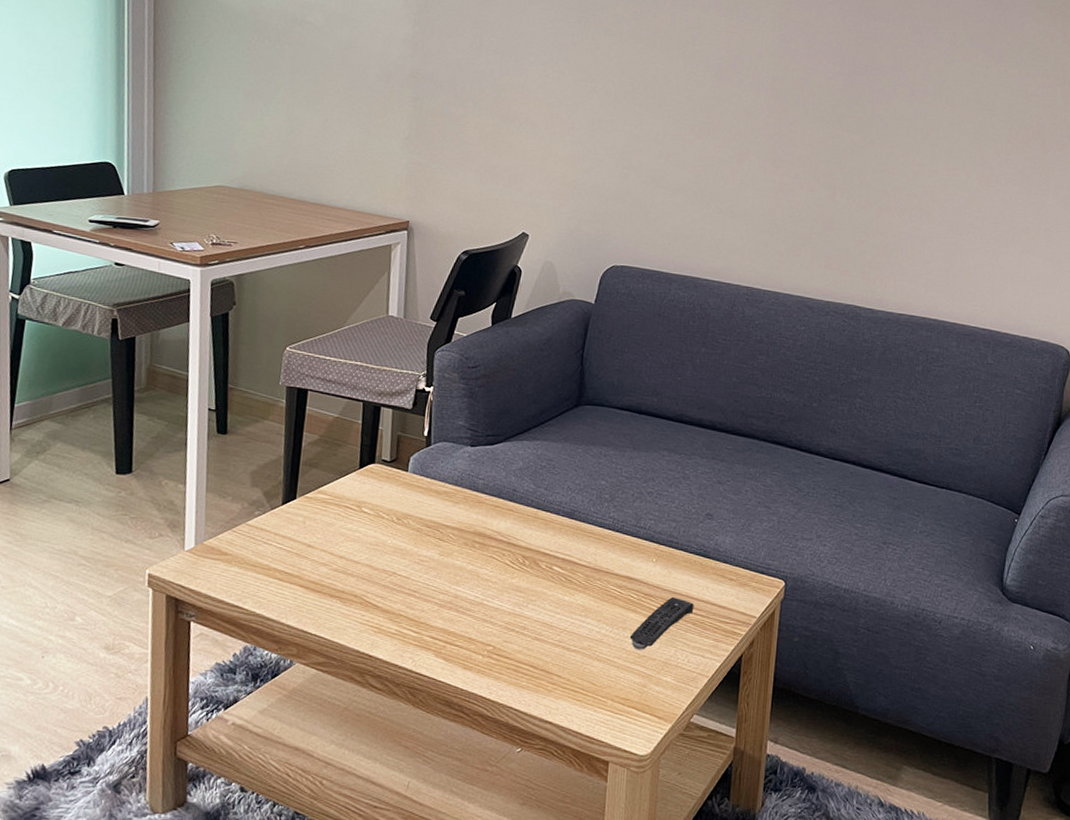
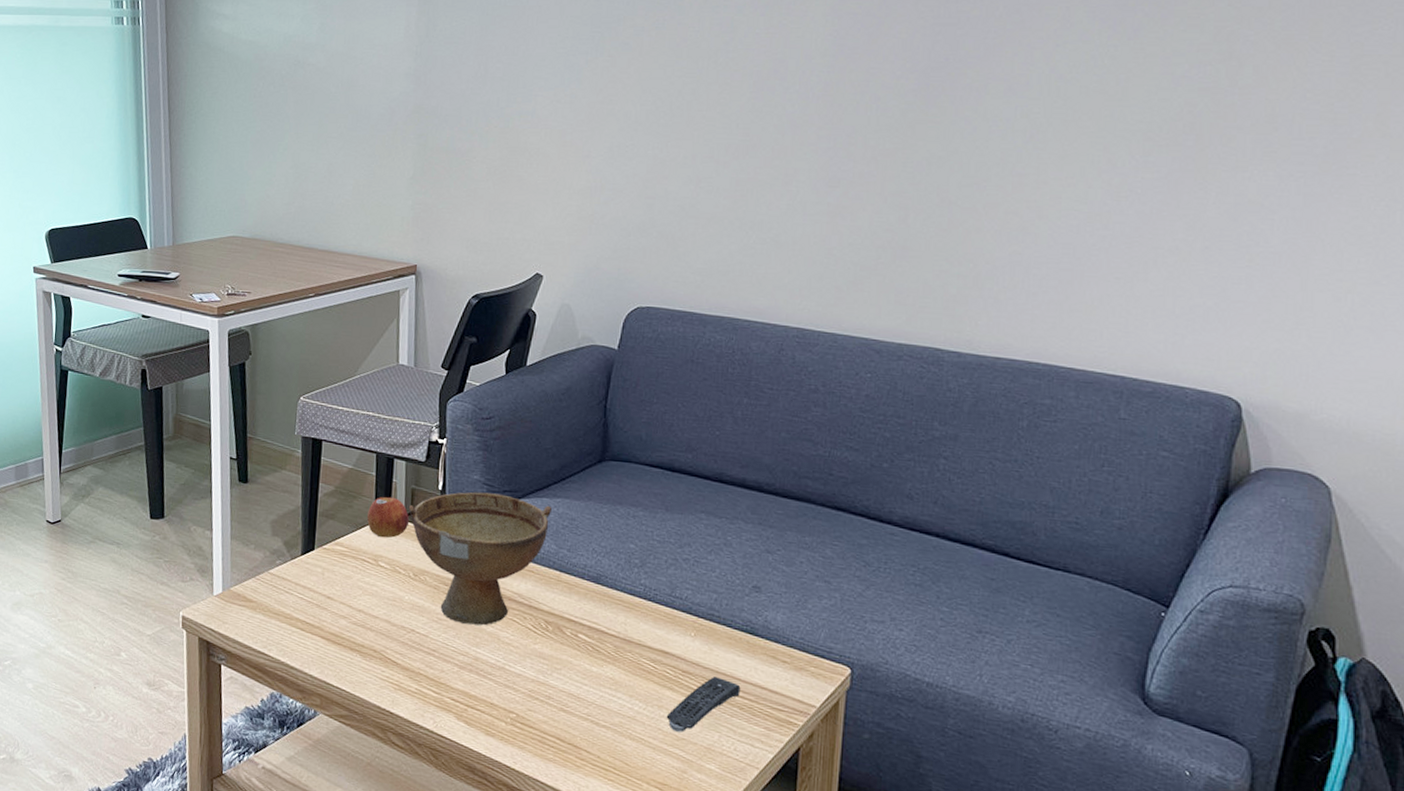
apple: none [352,444,395,485] -> present [367,497,410,538]
bowl: none [393,437,532,564] -> present [408,491,553,626]

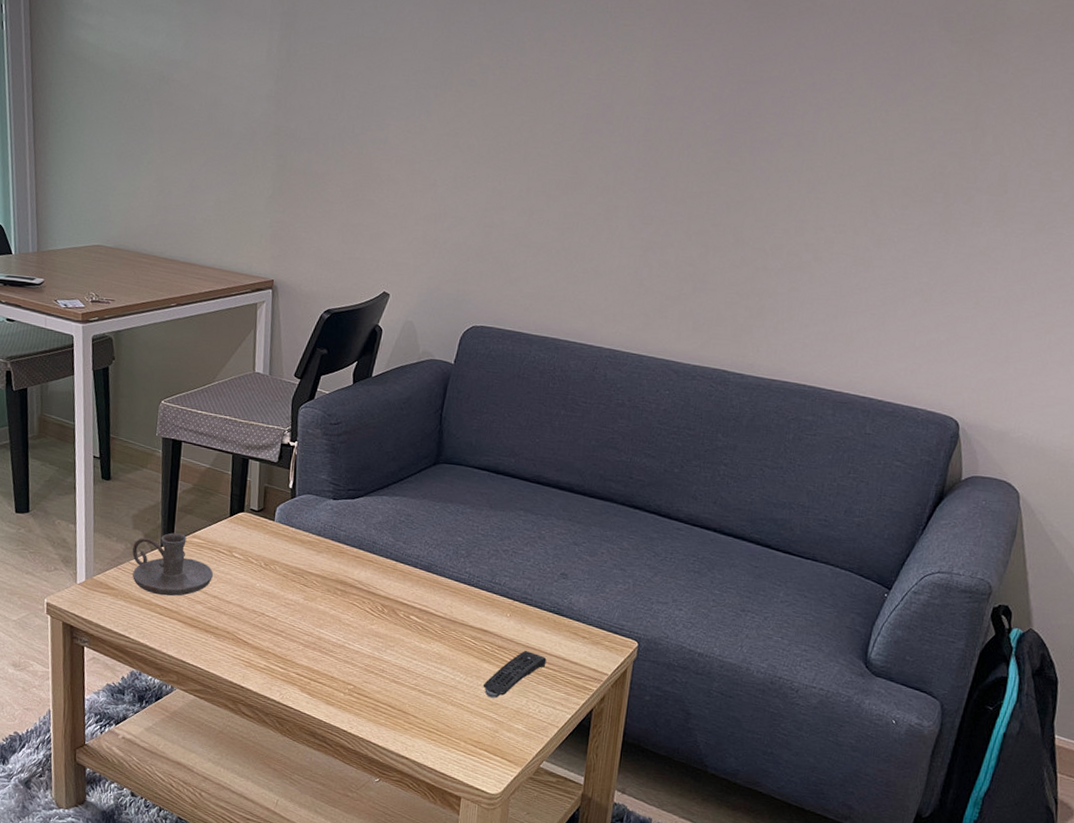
candle holder: none [271,540,358,610] -> present [132,533,213,596]
apple: present [367,497,410,538] -> none [223,494,262,532]
bowl: present [408,491,553,626] -> none [261,490,392,609]

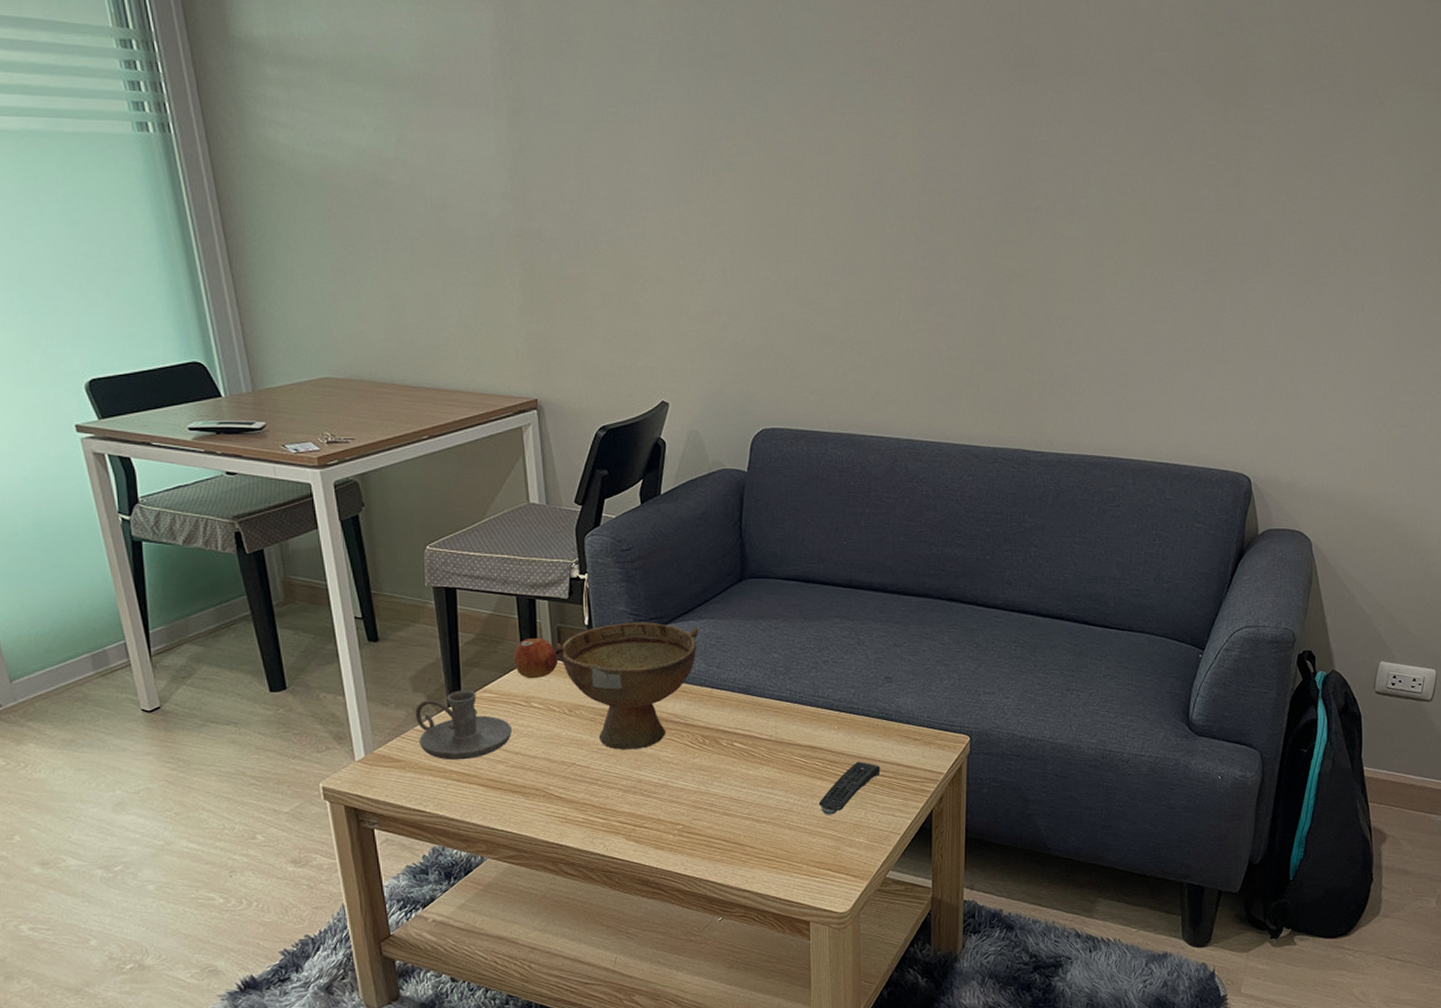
apple: none [223,494,262,532] -> present [514,637,559,679]
bowl: none [261,490,392,609] -> present [555,622,699,750]

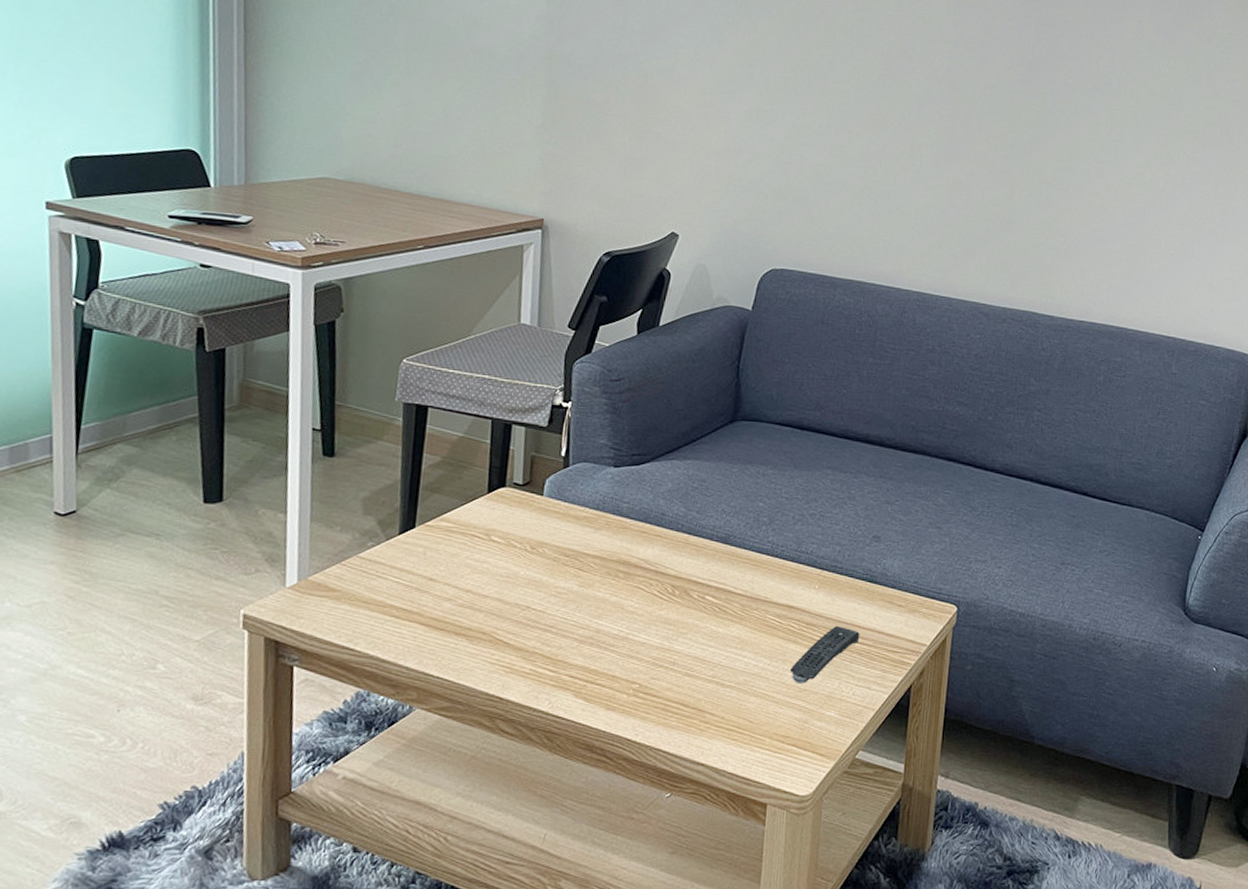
candle holder: present [416,690,512,761] -> none [361,516,466,595]
apple: present [514,637,559,679] -> none [479,465,528,511]
bowl: present [555,622,699,750] -> none [526,456,683,596]

